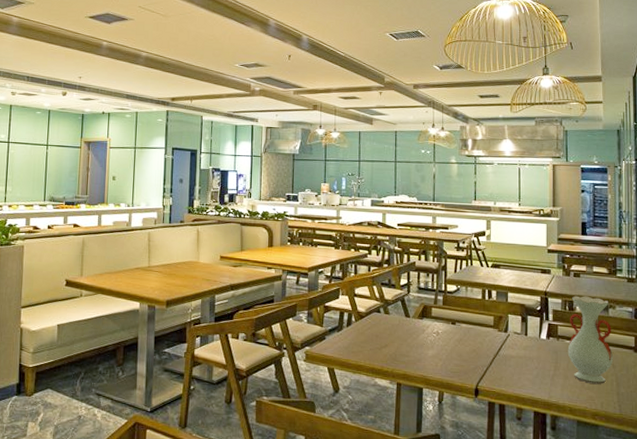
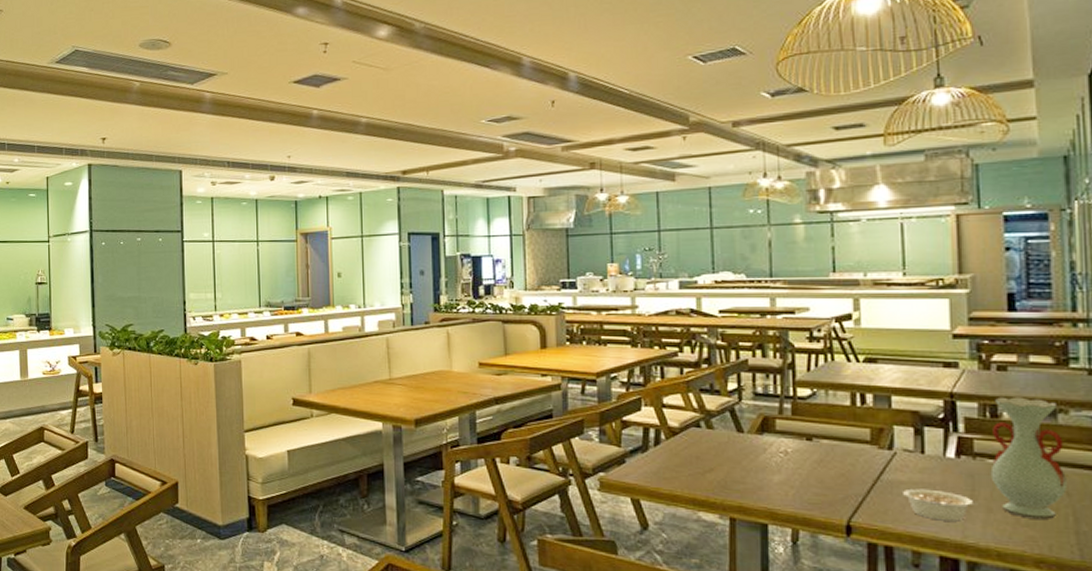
legume: none [513,361,559,386] -> present [903,488,978,522]

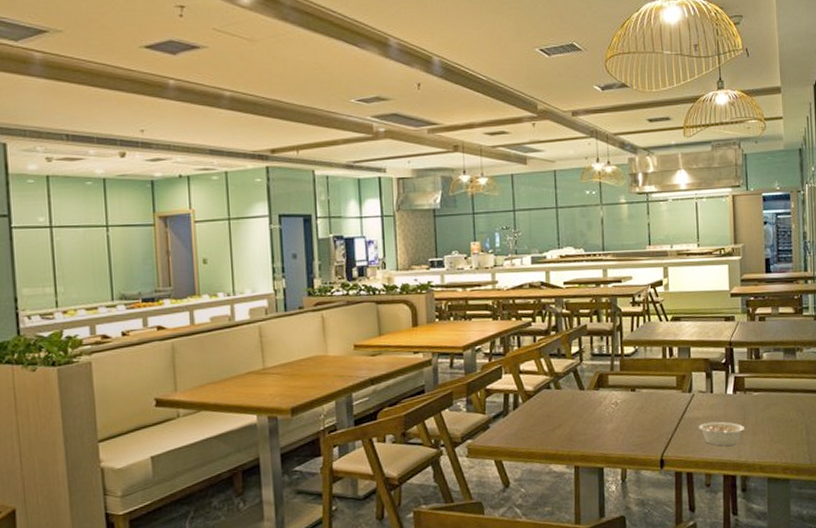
vase: present [990,397,1067,519] -> none [755,340,802,436]

